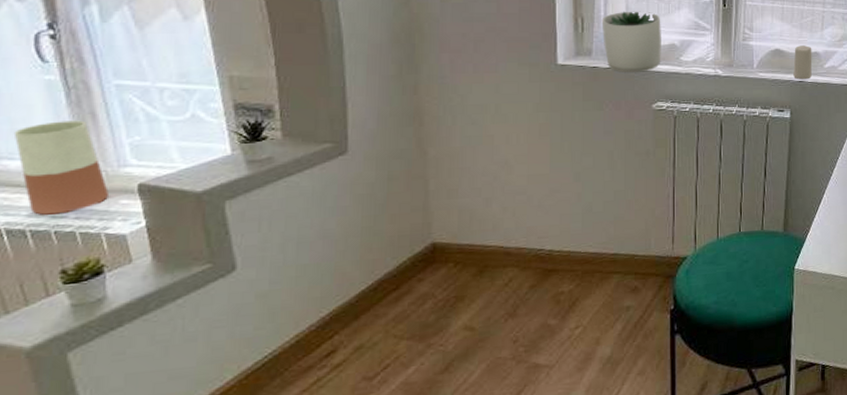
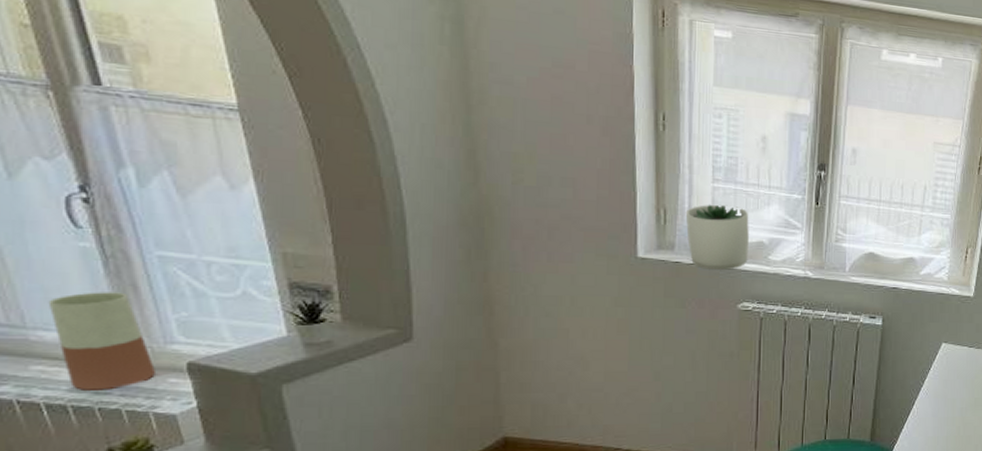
candle: present [793,45,812,80] -> none [887,250,908,286]

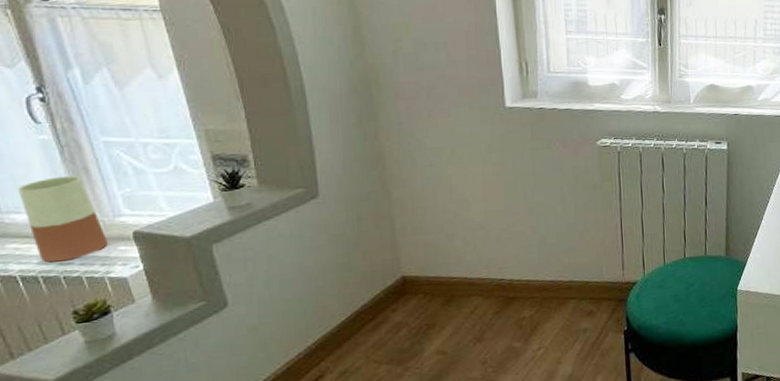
planter: present [685,204,749,271] -> none [544,53,603,113]

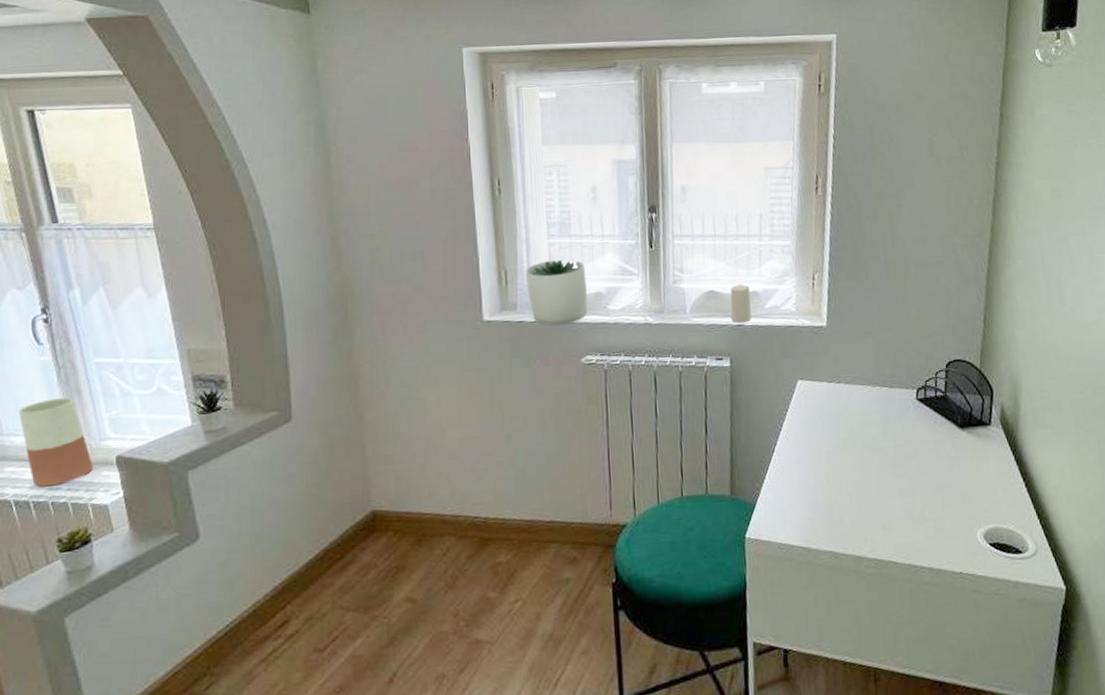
planter: none [544,53,603,113] -> present [525,259,588,327]
candle: none [728,80,746,113] -> present [730,284,751,324]

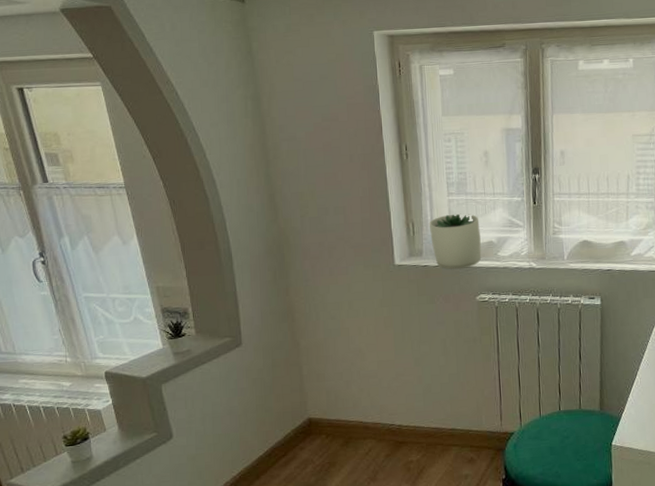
vase: present [18,397,93,487] -> none [26,324,87,395]
candle: present [730,284,751,324] -> none [601,235,619,268]

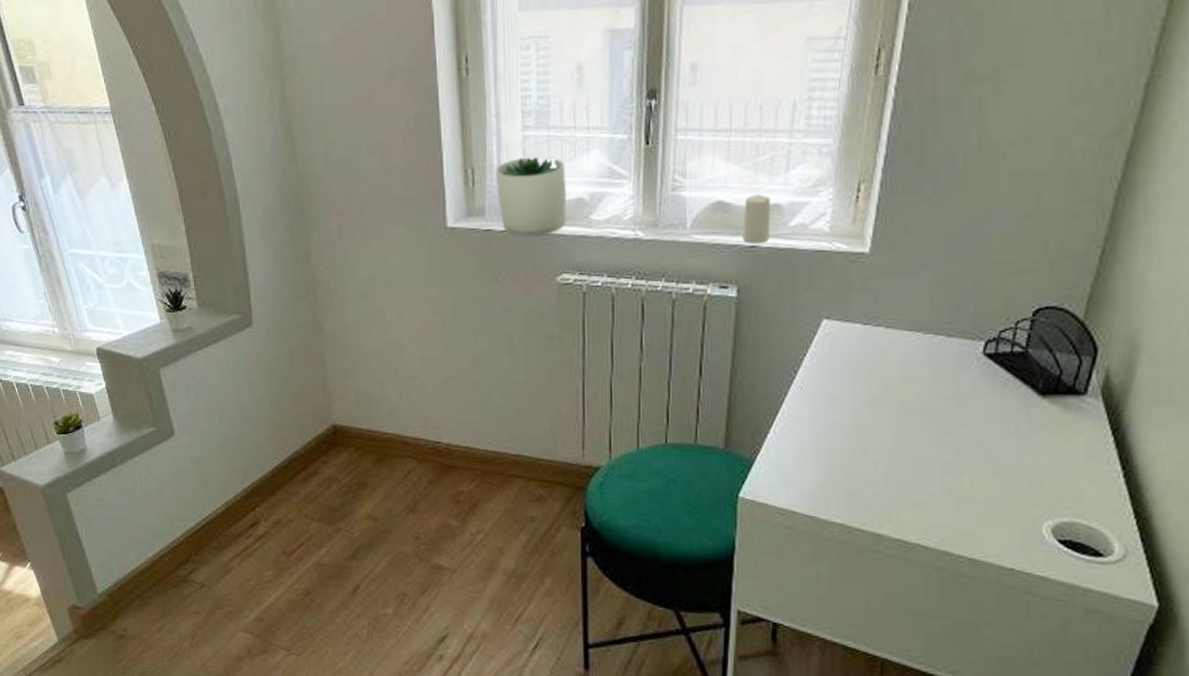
candle: none [601,235,619,268] -> present [743,195,771,244]

